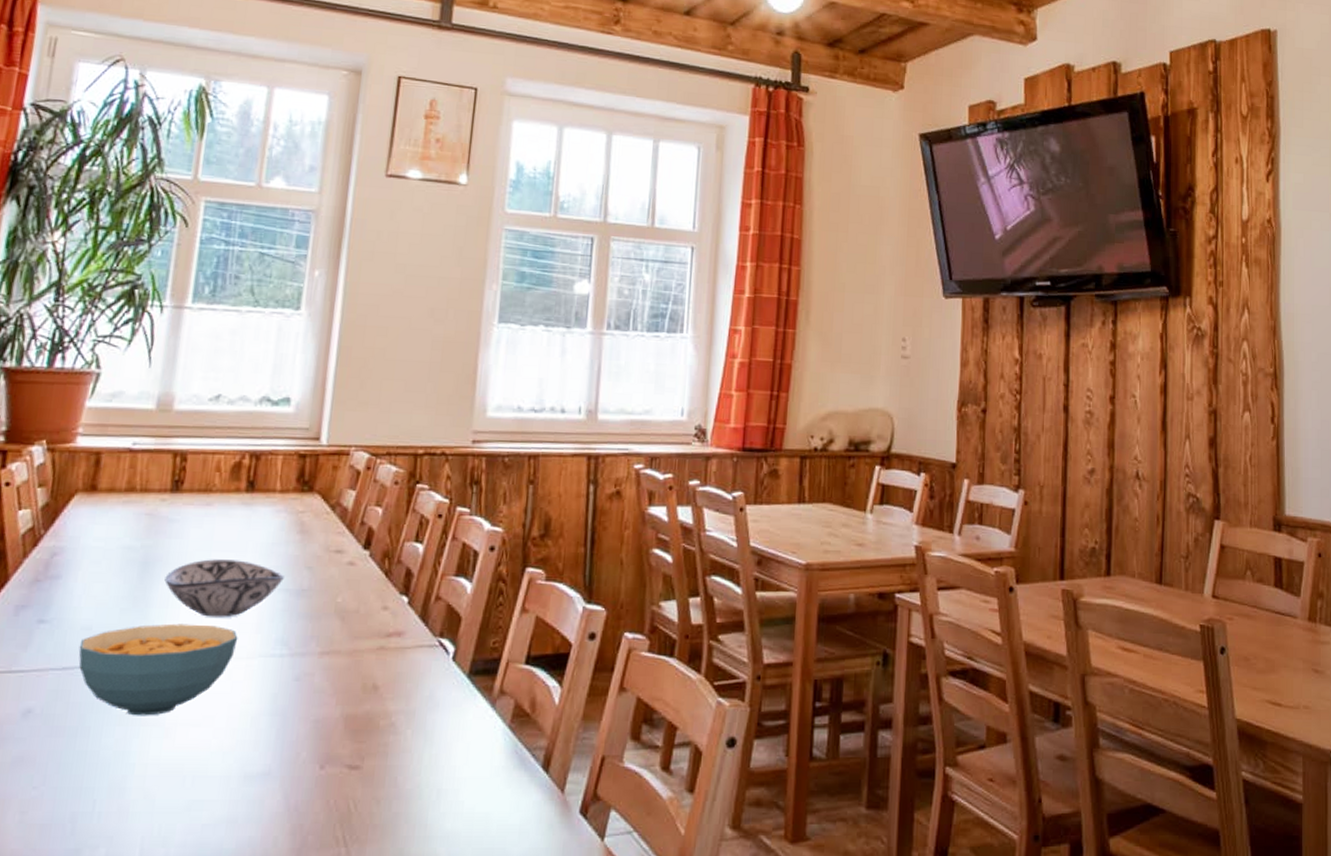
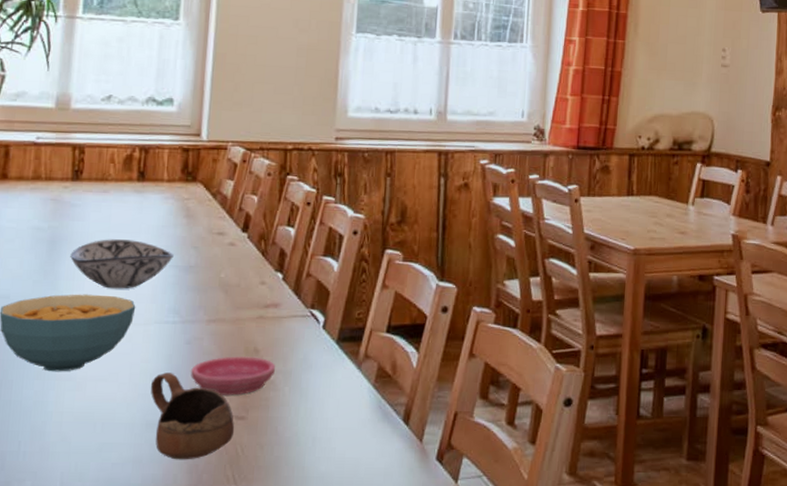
cup: none [250,715,348,819] -> present [150,373,235,460]
saucer: none [298,694,398,741] -> present [191,356,276,396]

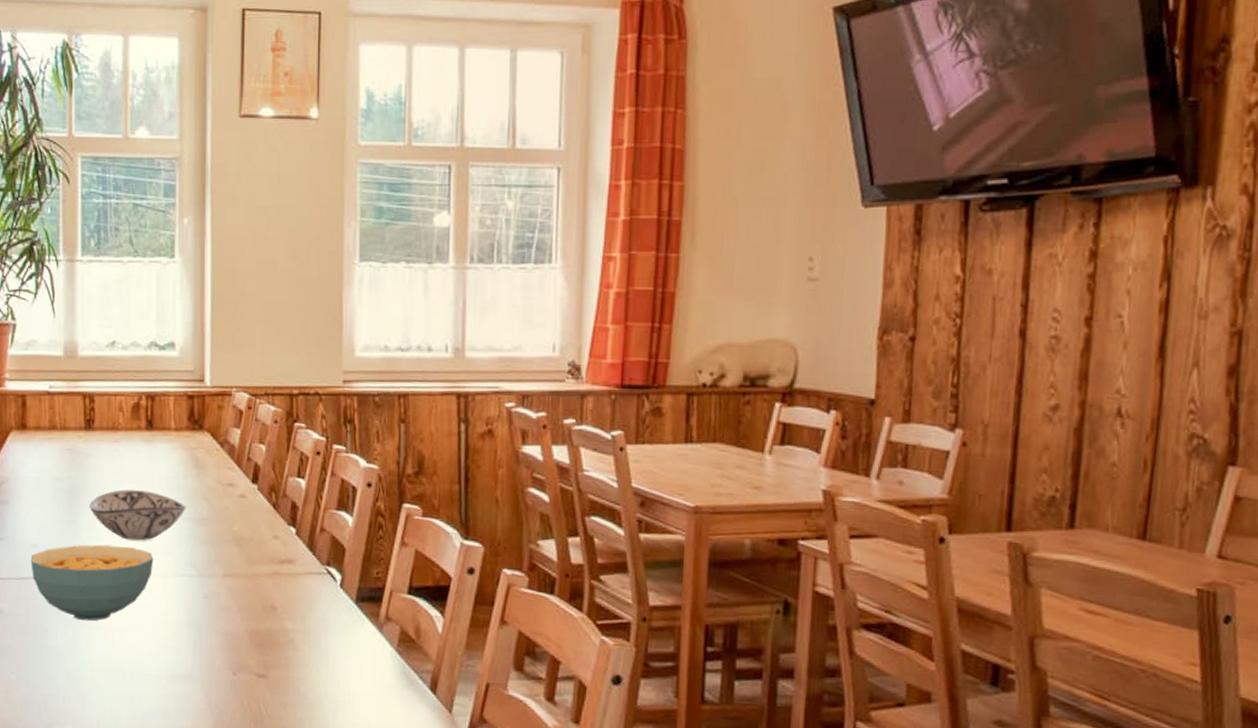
cup: present [150,373,235,460] -> none [173,626,257,715]
saucer: present [191,356,276,396] -> none [211,612,294,653]

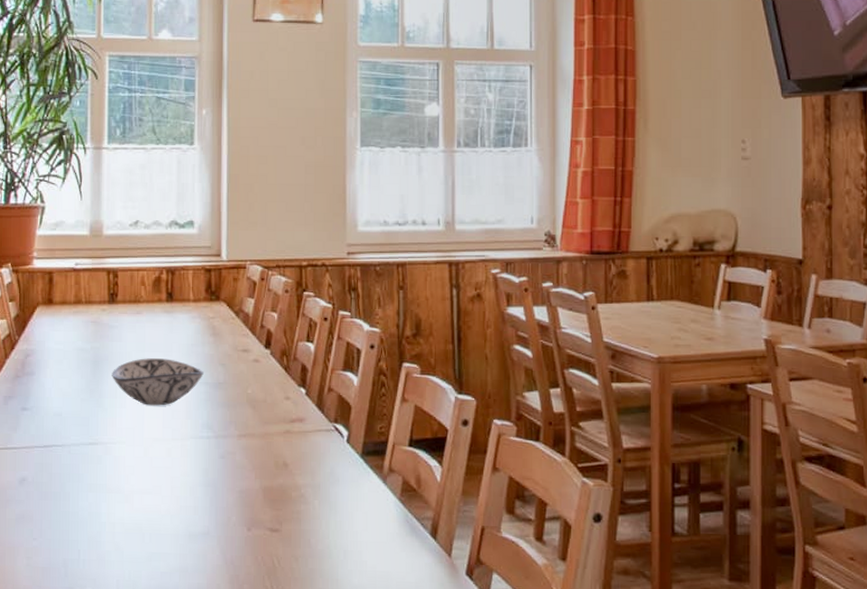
cereal bowl: present [30,544,154,621] -> none [54,411,173,485]

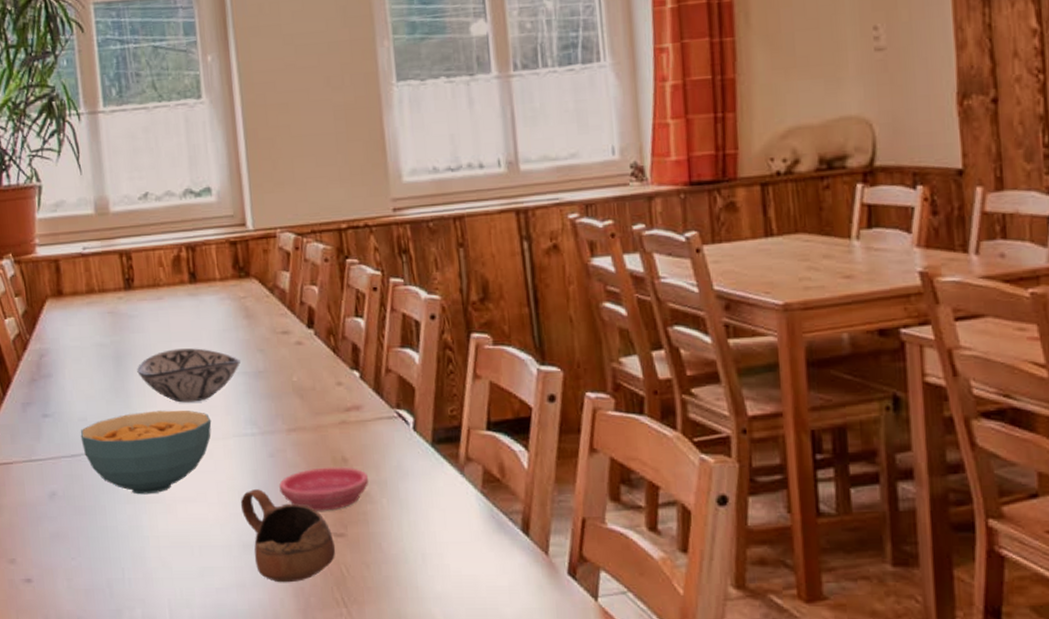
cereal bowl: none [54,411,173,485] -> present [80,410,212,495]
cup: none [190,486,270,571] -> present [240,489,336,583]
saucer: none [226,470,305,508] -> present [279,467,369,511]

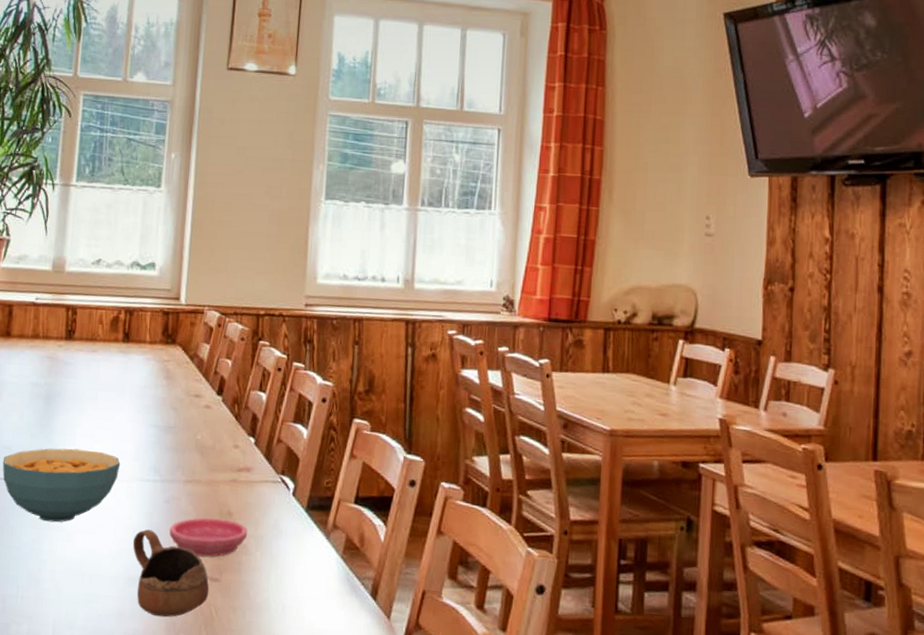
decorative bowl: present [137,348,240,403] -> none [63,397,155,446]

